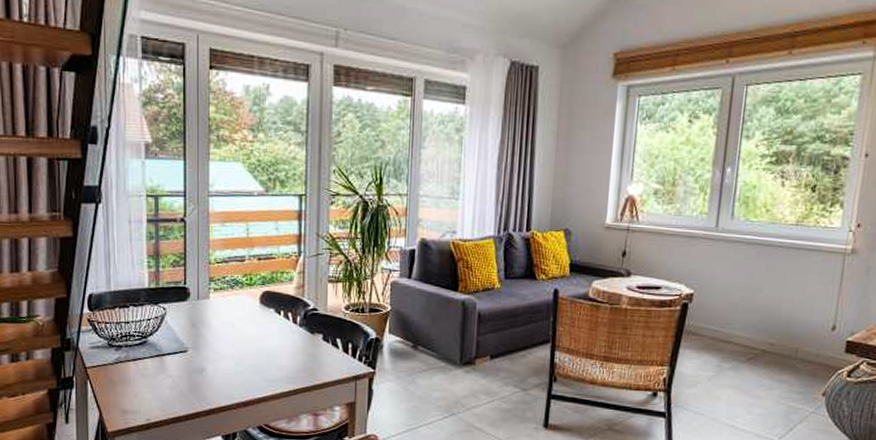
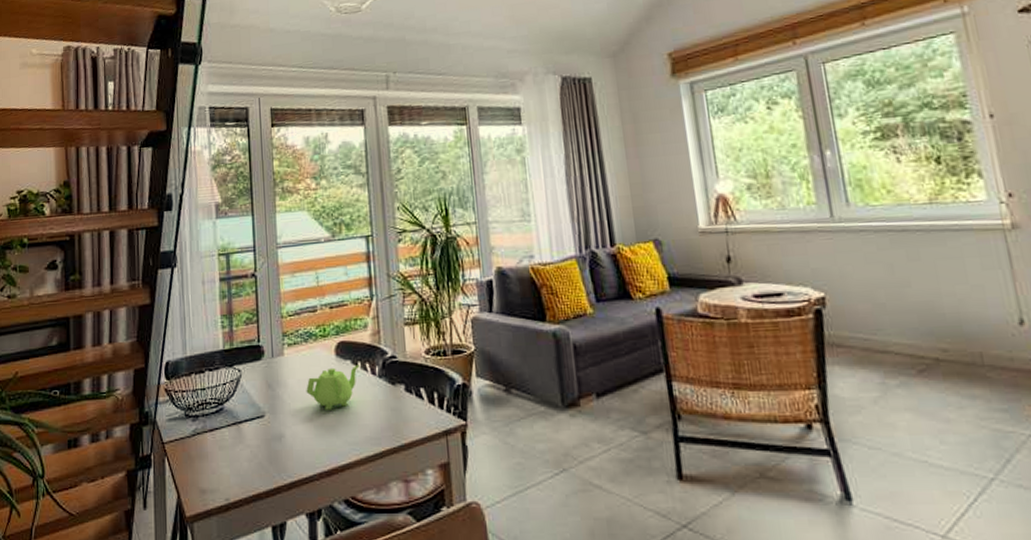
teapot: none [229,313,282,351] -> present [306,365,359,410]

